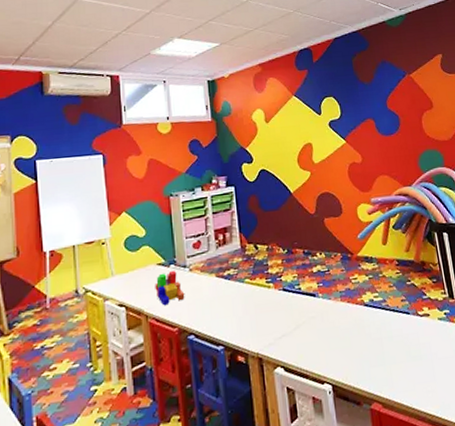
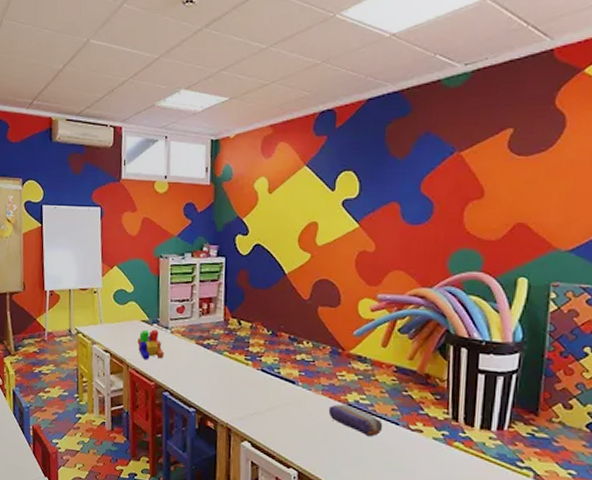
pencil case: none [348,305,398,332] -> present [328,403,383,437]

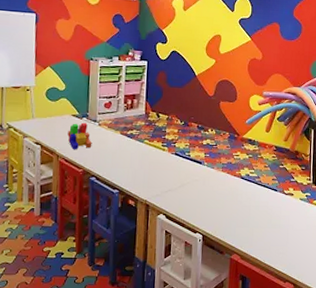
pencil case: present [328,403,383,437] -> none [226,177,266,202]

